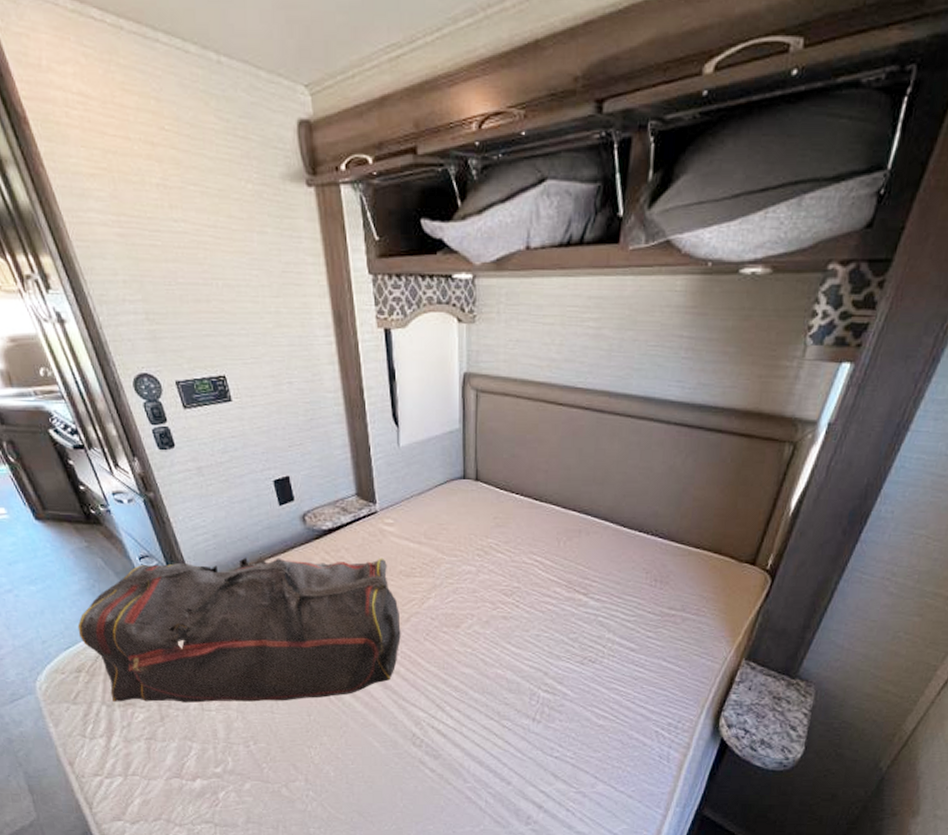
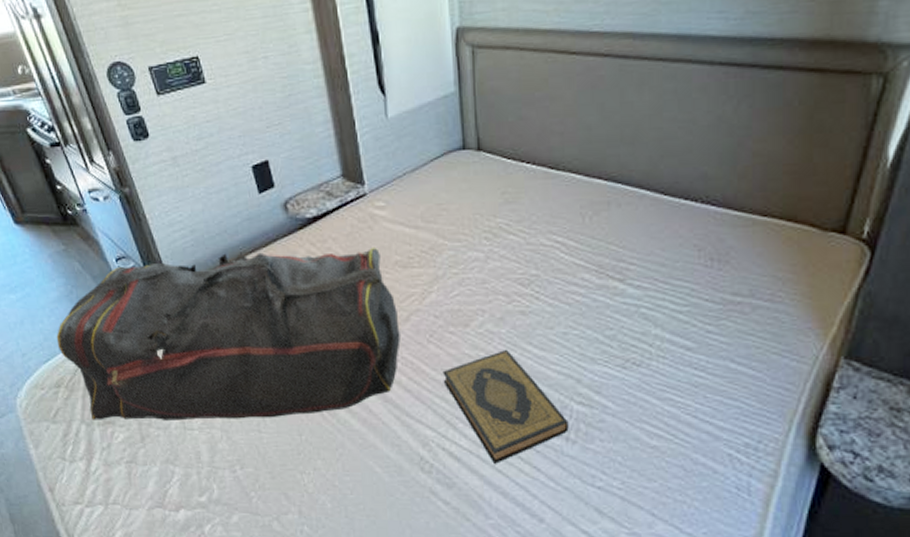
hardback book: none [435,647,536,739] -> present [442,349,569,464]

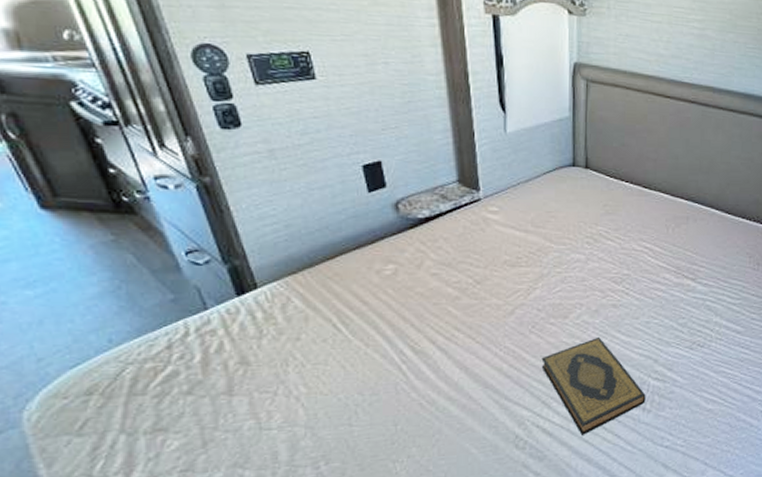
duffel bag: present [56,247,400,421] -> none [92,247,504,429]

